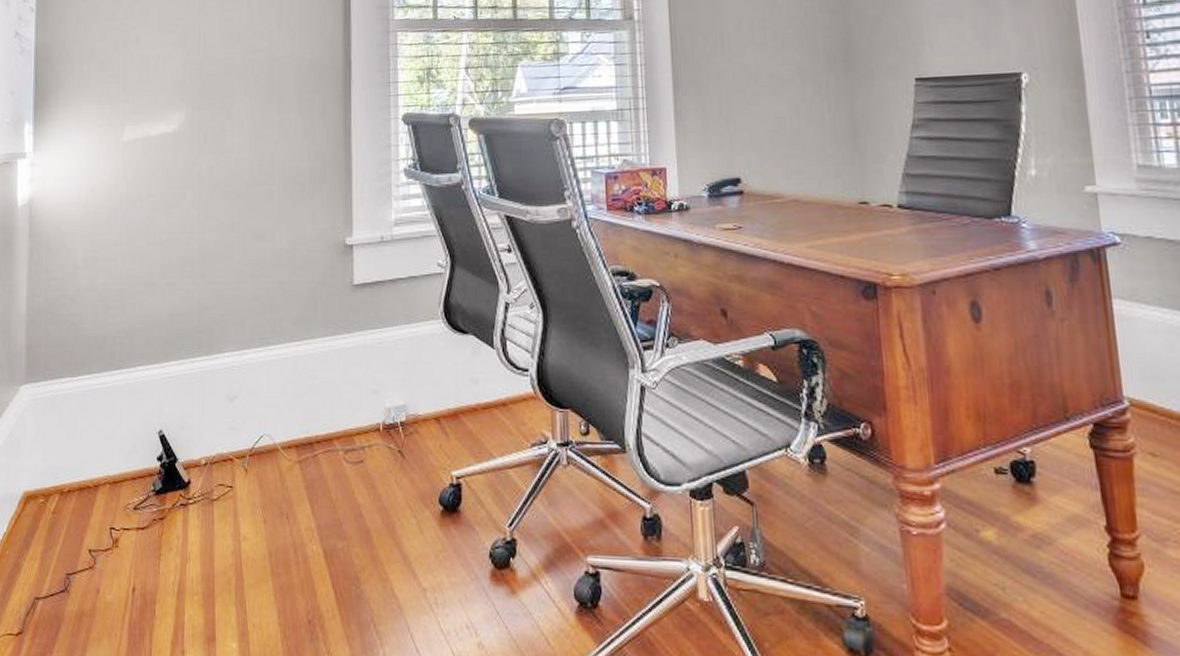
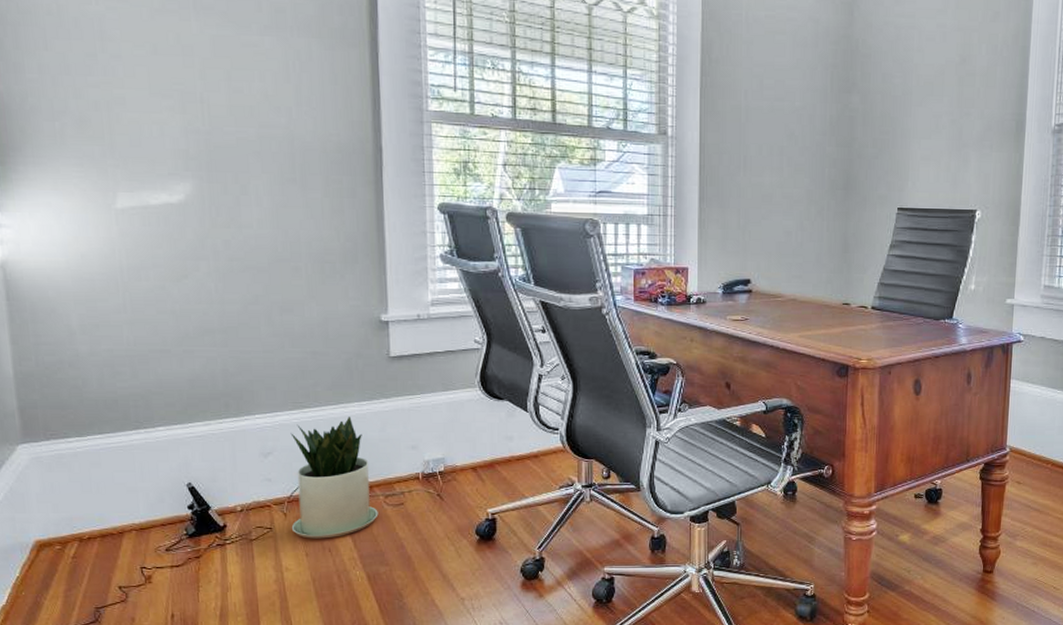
planter: none [251,355,338,502] -> present [290,417,378,539]

